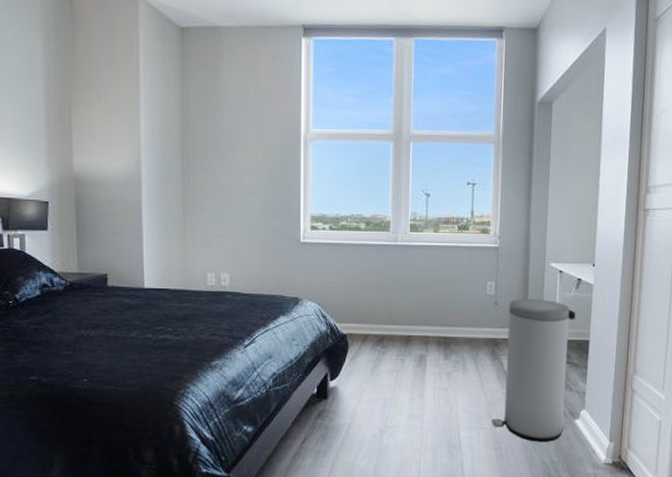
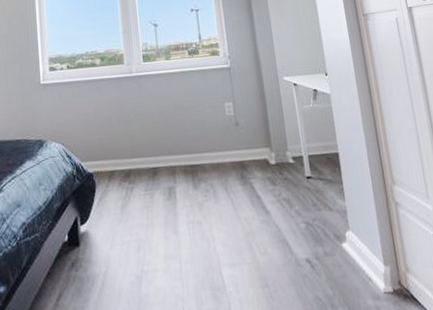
pedal bin: present [492,299,576,442] -> none [249,114,332,274]

